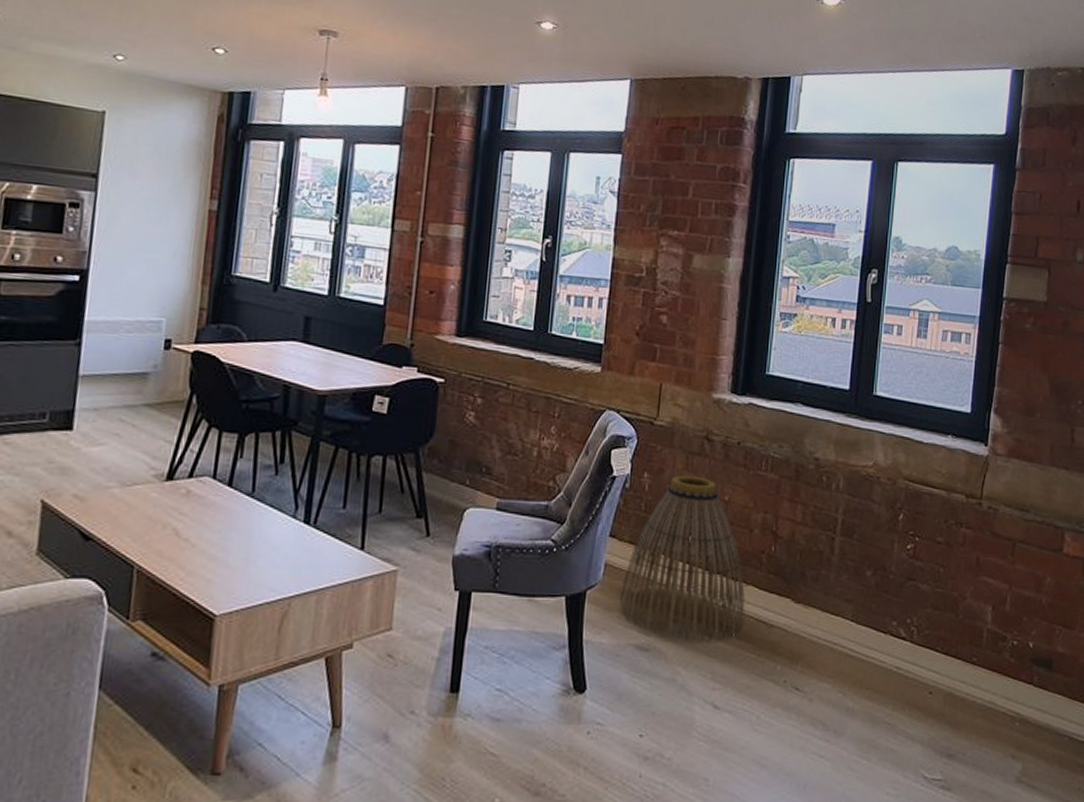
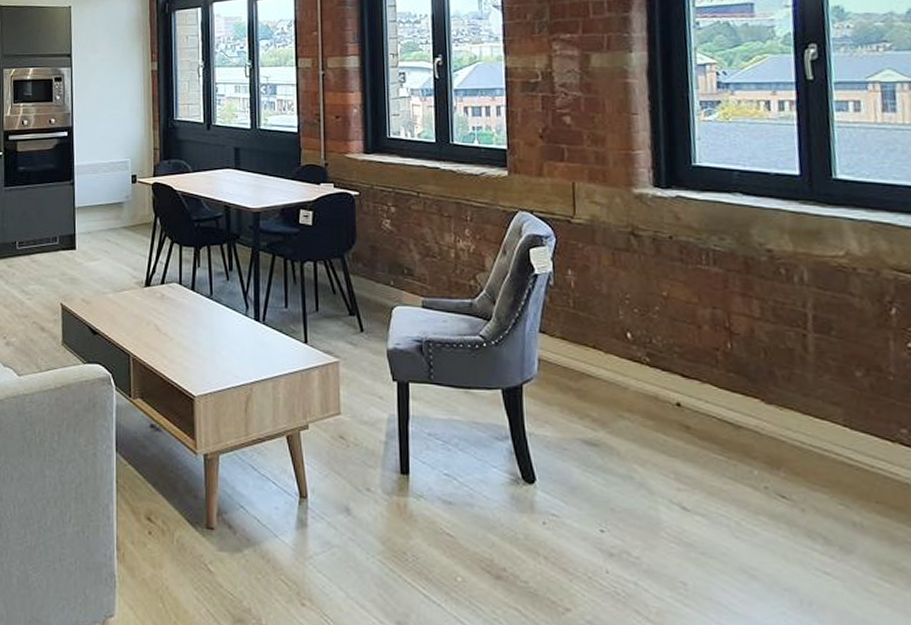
basket: present [619,475,746,641] -> none [558,271,707,440]

